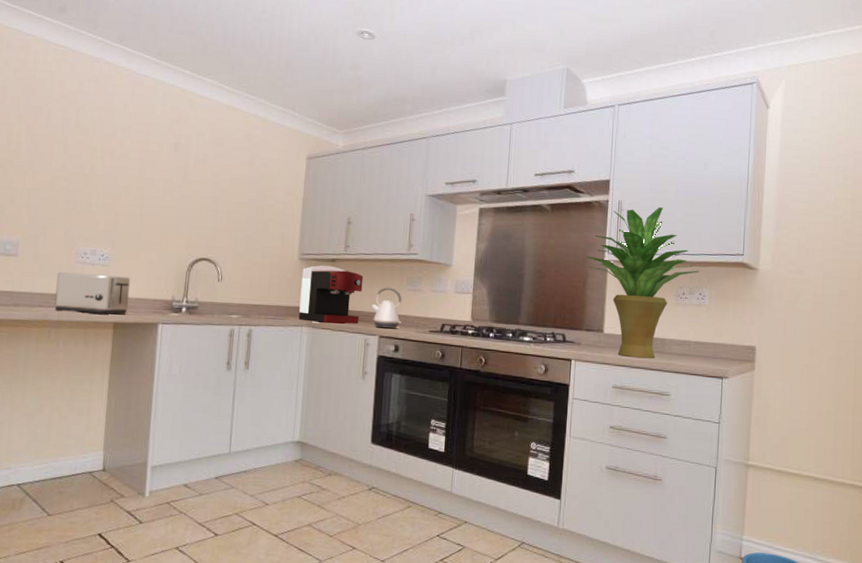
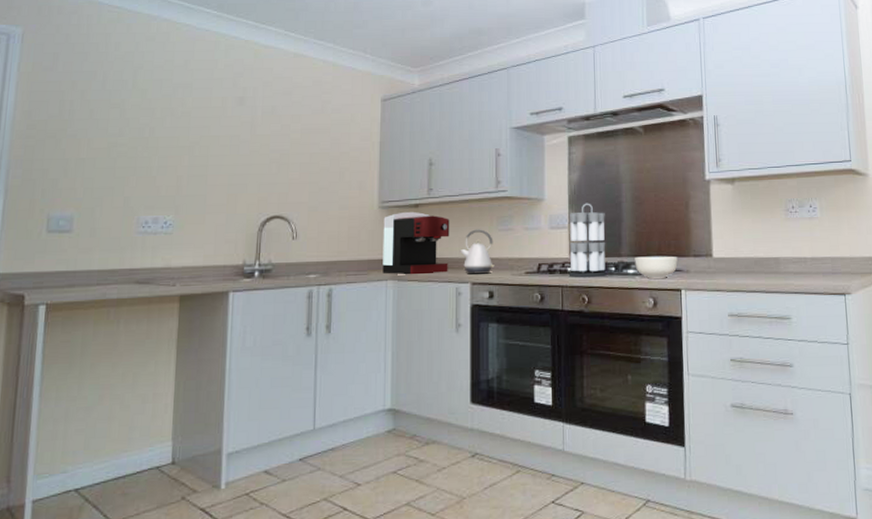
toaster: present [54,271,131,315] -> none [113,244,197,288]
spice rack: none [470,272,508,342] -> present [568,203,607,278]
bowl: none [531,326,572,349] -> present [635,256,679,280]
potted plant: present [586,207,700,359] -> none [686,119,807,282]

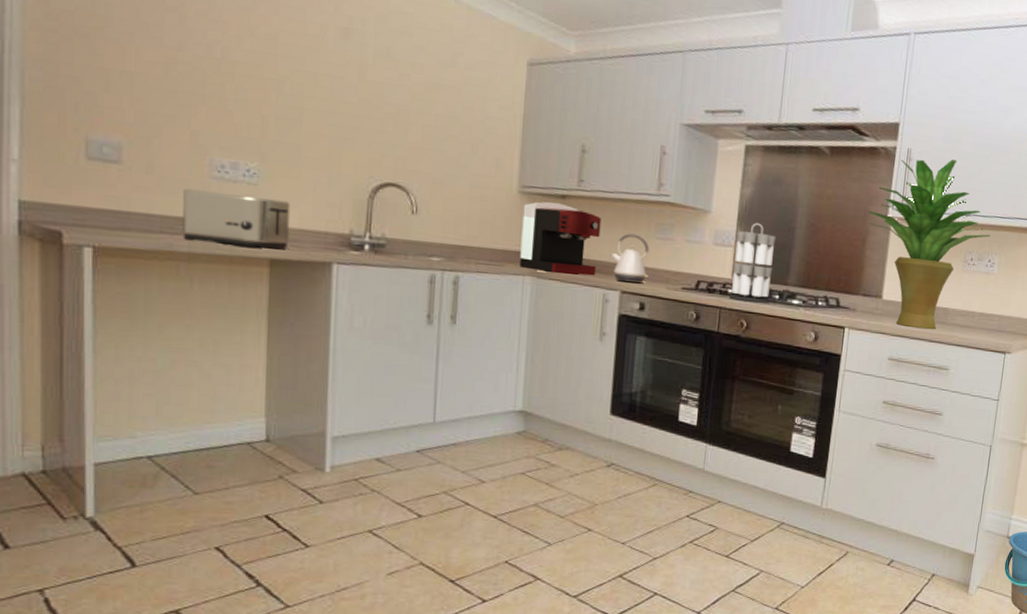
toaster: none [113,244,197,288] -> present [182,188,291,249]
bowl: present [635,256,679,280] -> none [800,287,847,315]
potted plant: none [686,119,807,282] -> present [867,159,991,330]

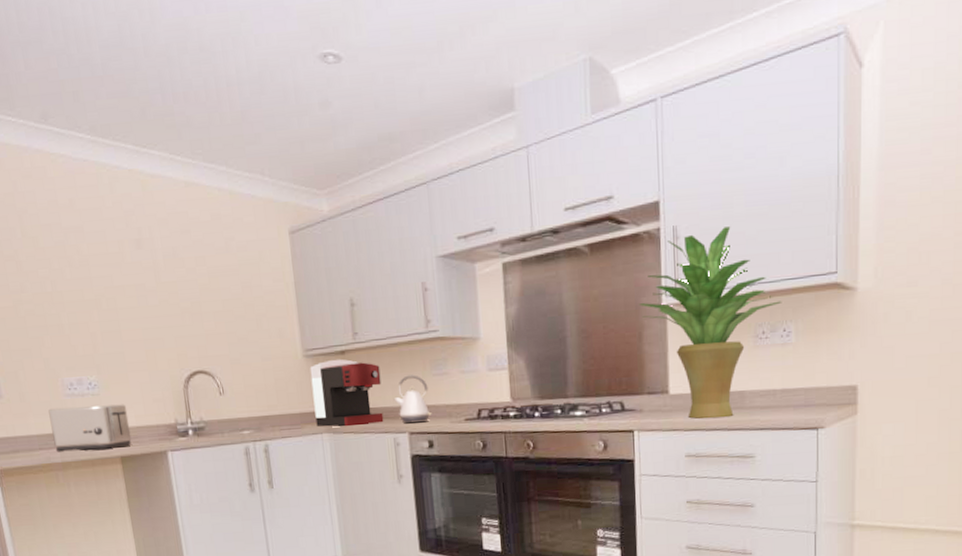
spice rack: present [730,222,776,304] -> none [507,339,552,423]

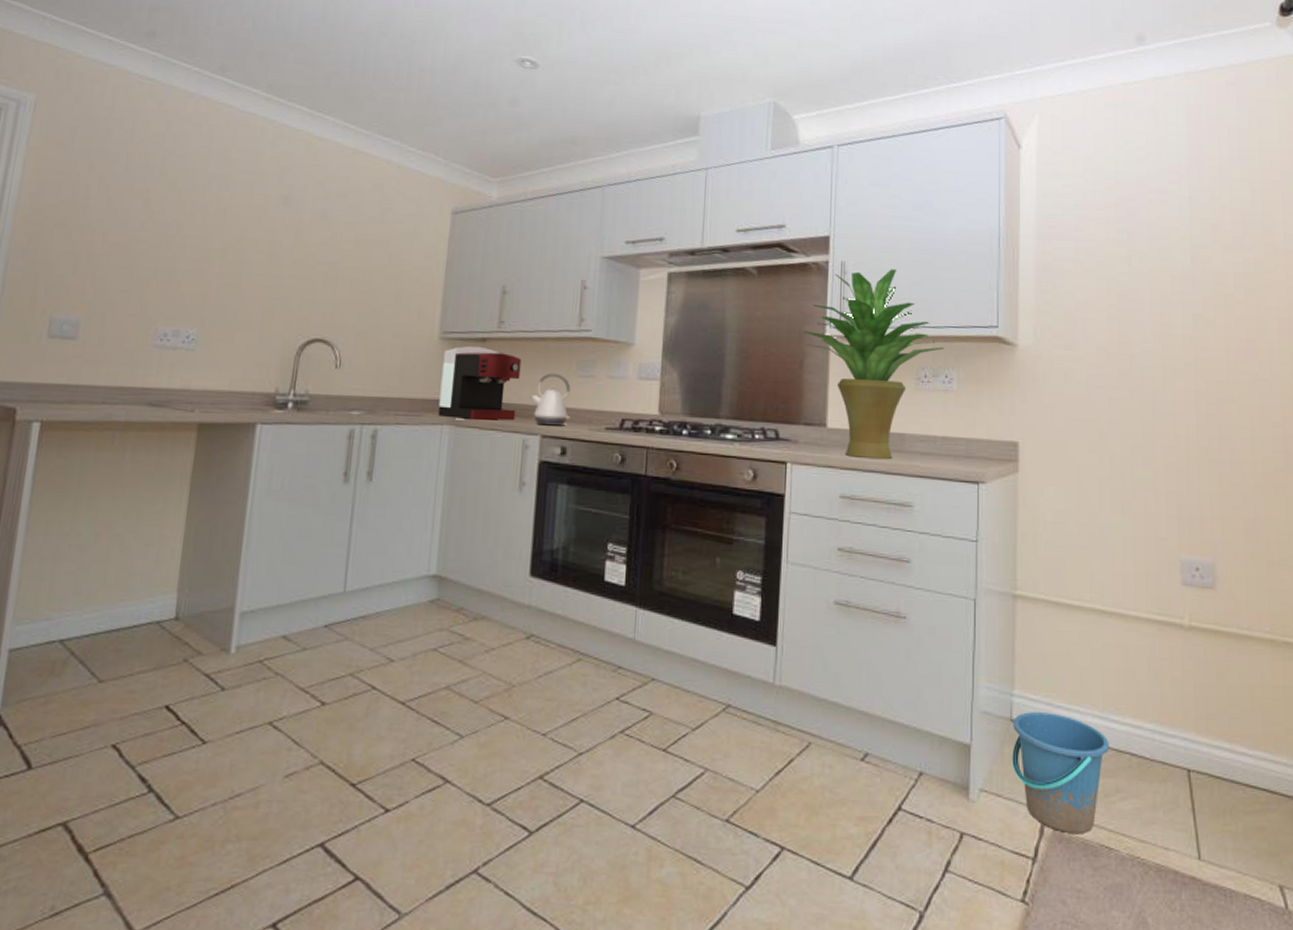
toaster: present [48,404,132,452] -> none [121,358,223,413]

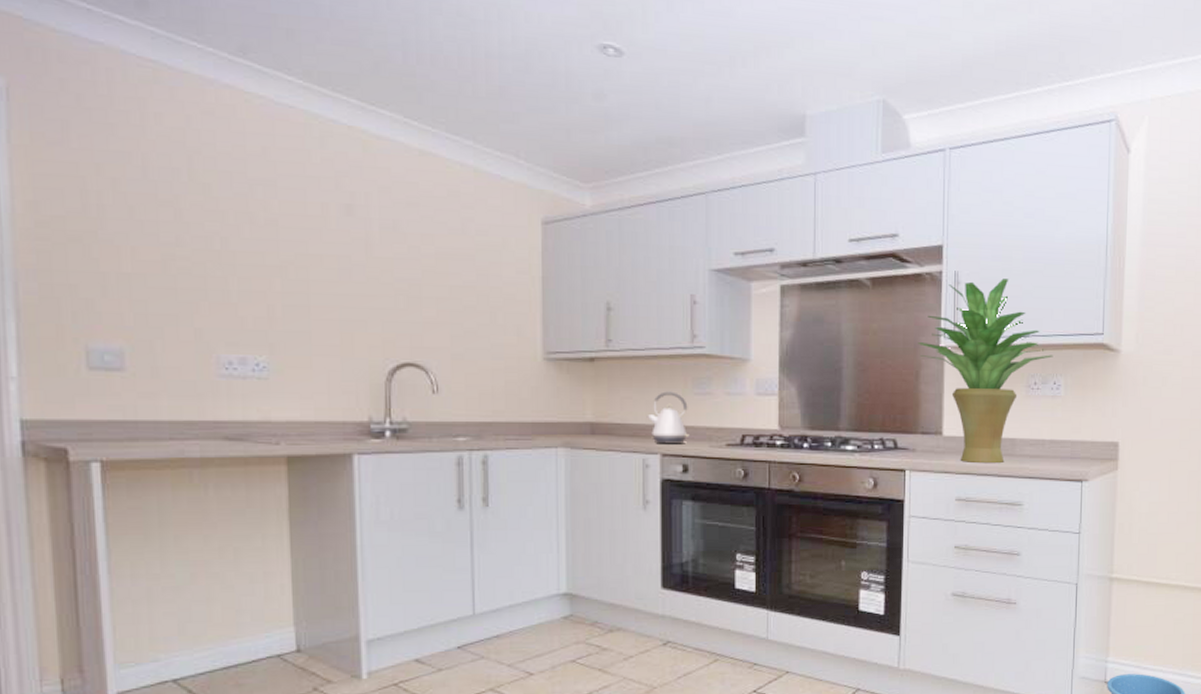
coffee maker: present [438,346,522,421] -> none [550,366,634,442]

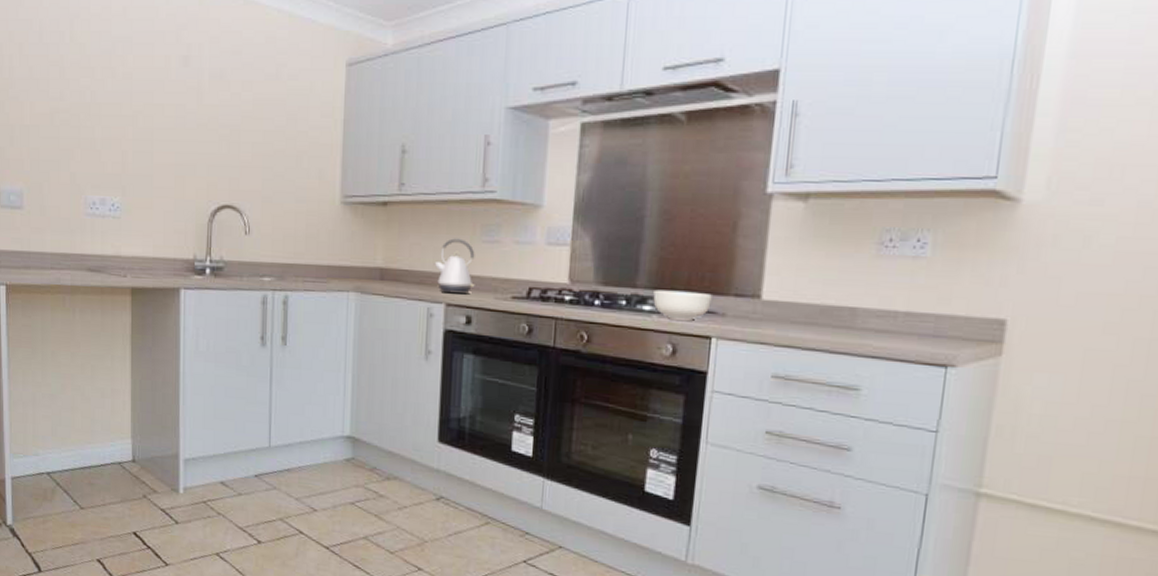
bowl: none [854,431,904,458] -> present [653,289,714,322]
potted plant: present [918,278,1054,464] -> none [738,108,920,337]

